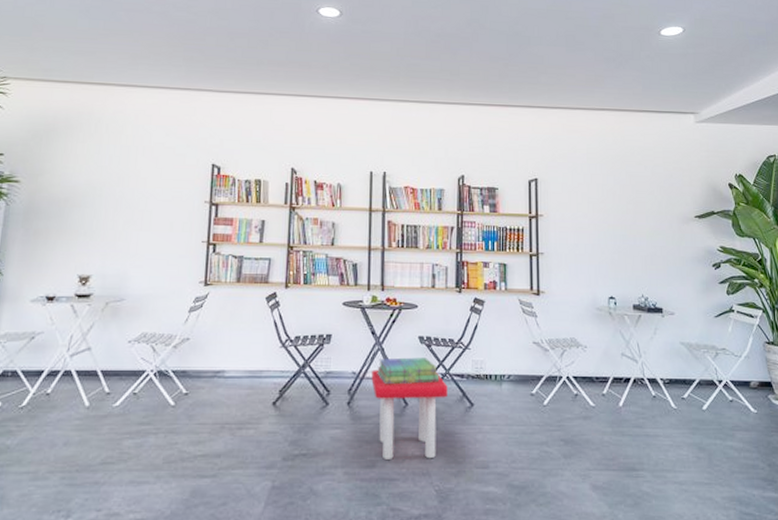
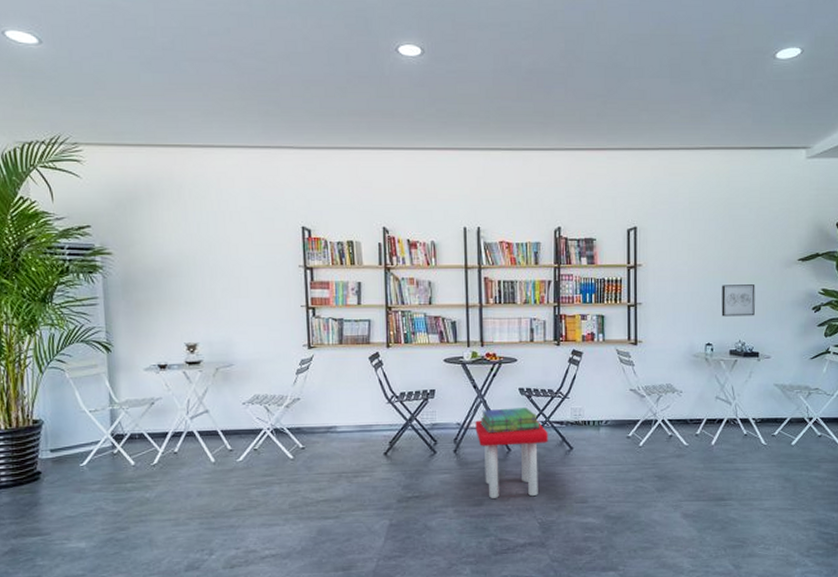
wall art: none [622,238,656,271] -> present [721,284,755,317]

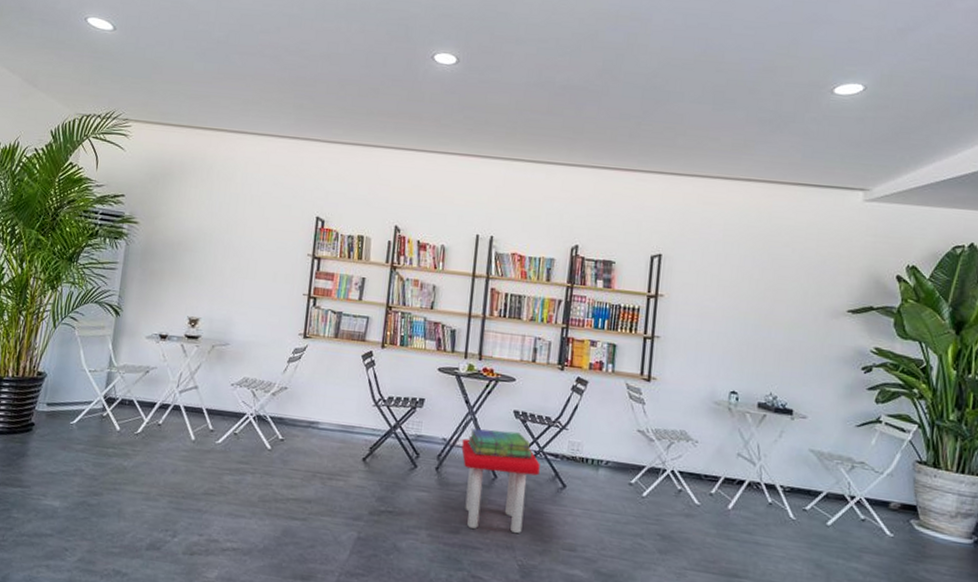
wall art: present [721,284,755,317] -> none [751,328,794,368]

